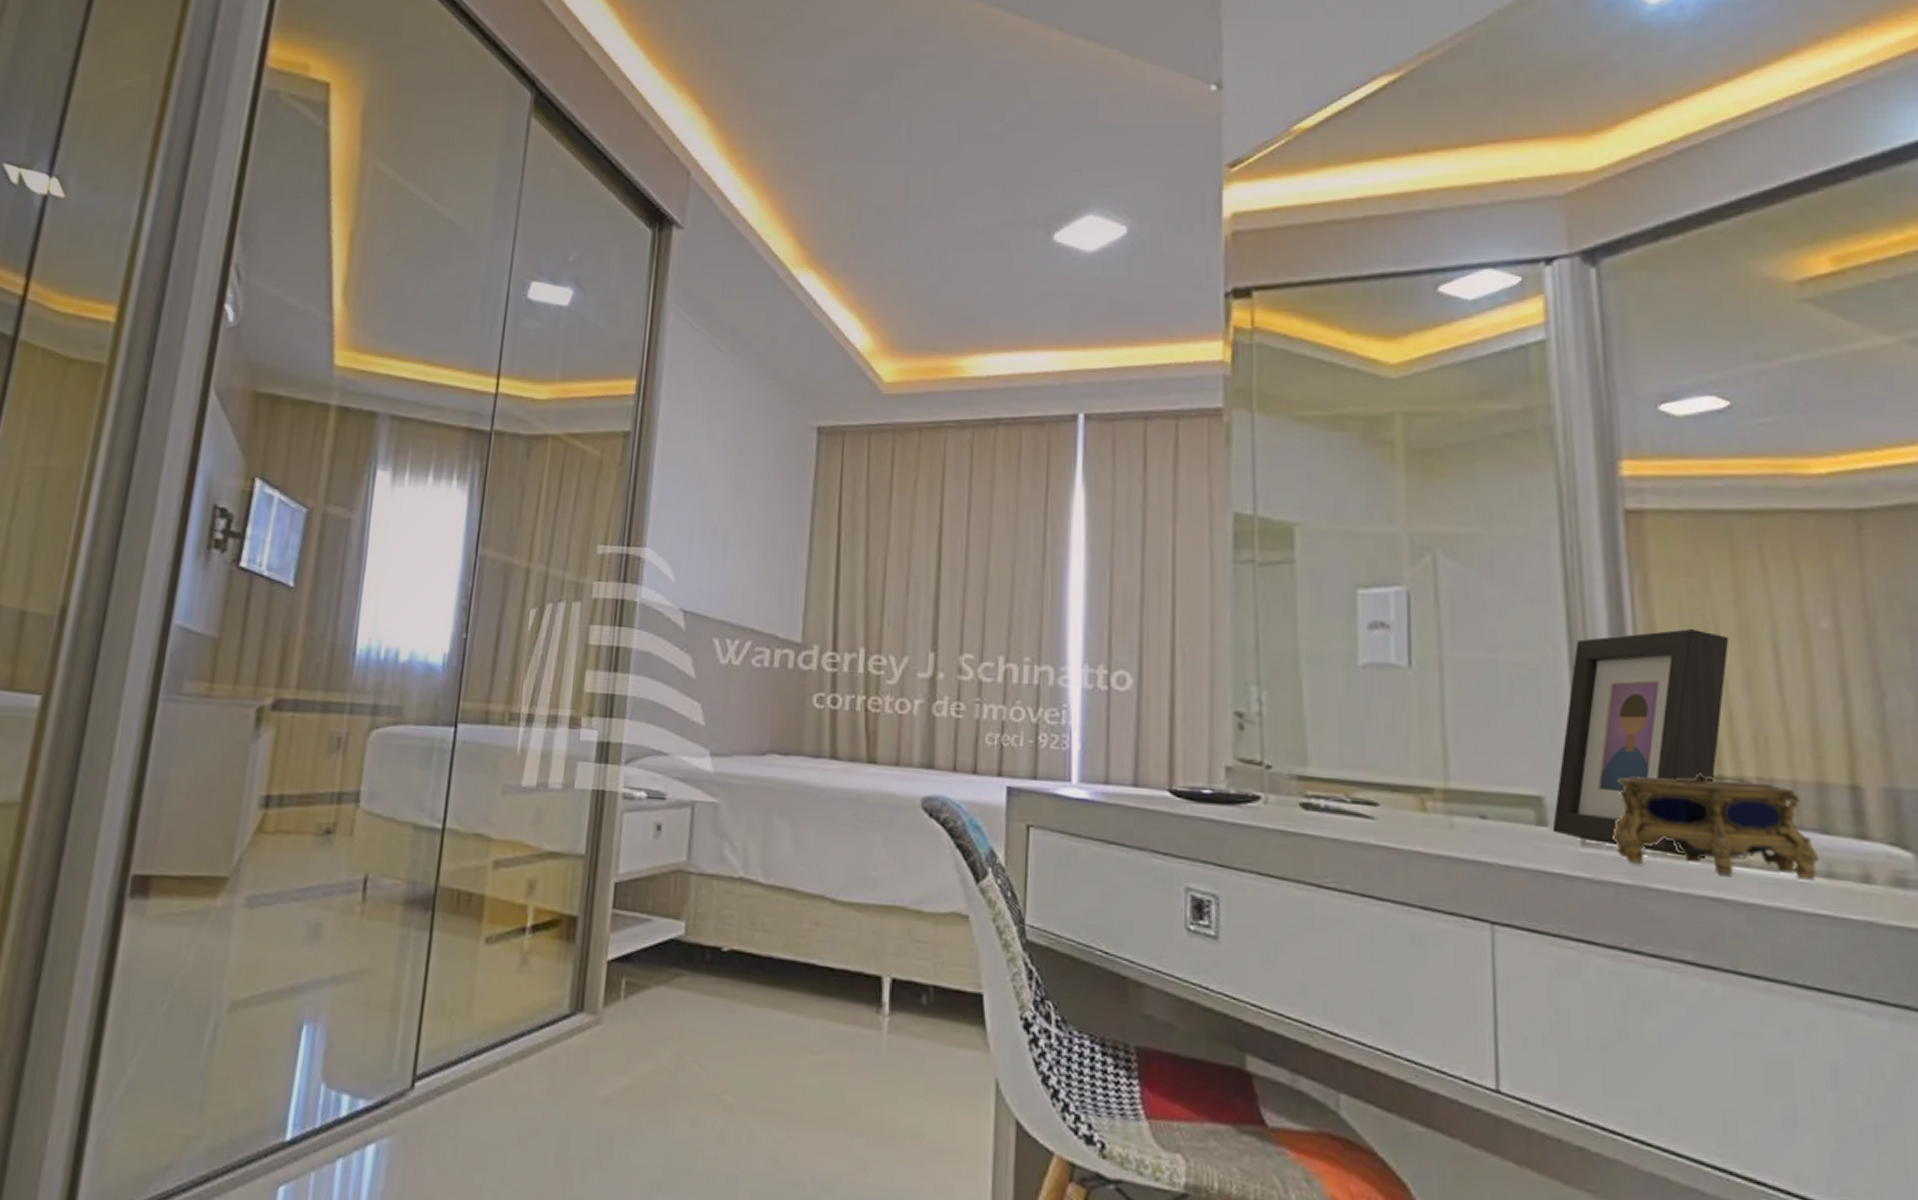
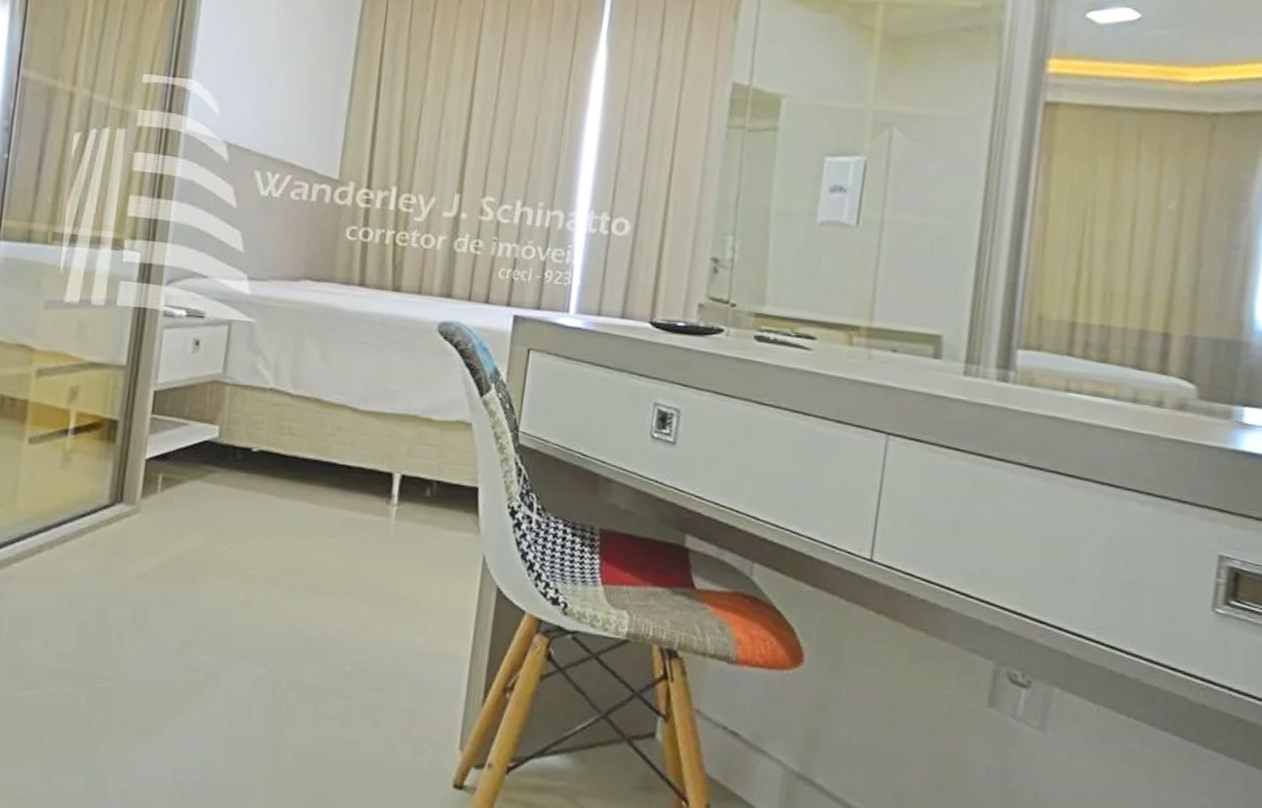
picture frame: present [1552,629,1729,860] -> none [944,204,1102,388]
clock: present [1612,771,1820,880] -> none [987,319,1131,404]

